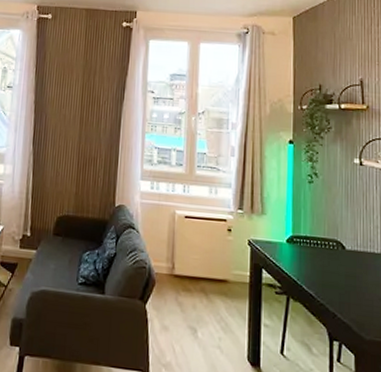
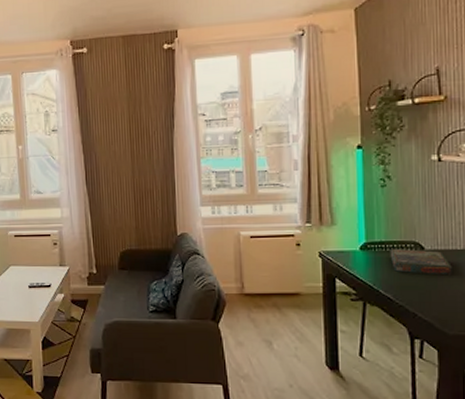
board game: none [314,244,370,278] -> present [390,248,452,276]

